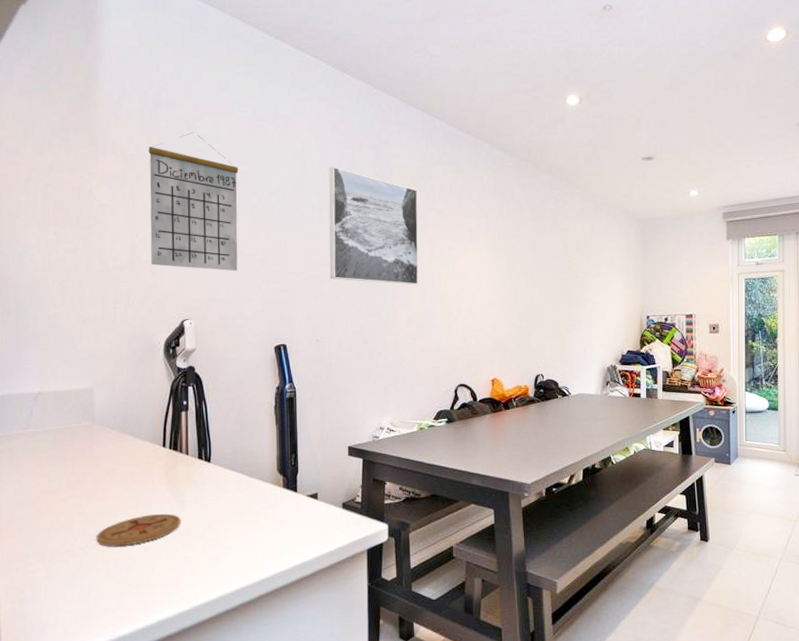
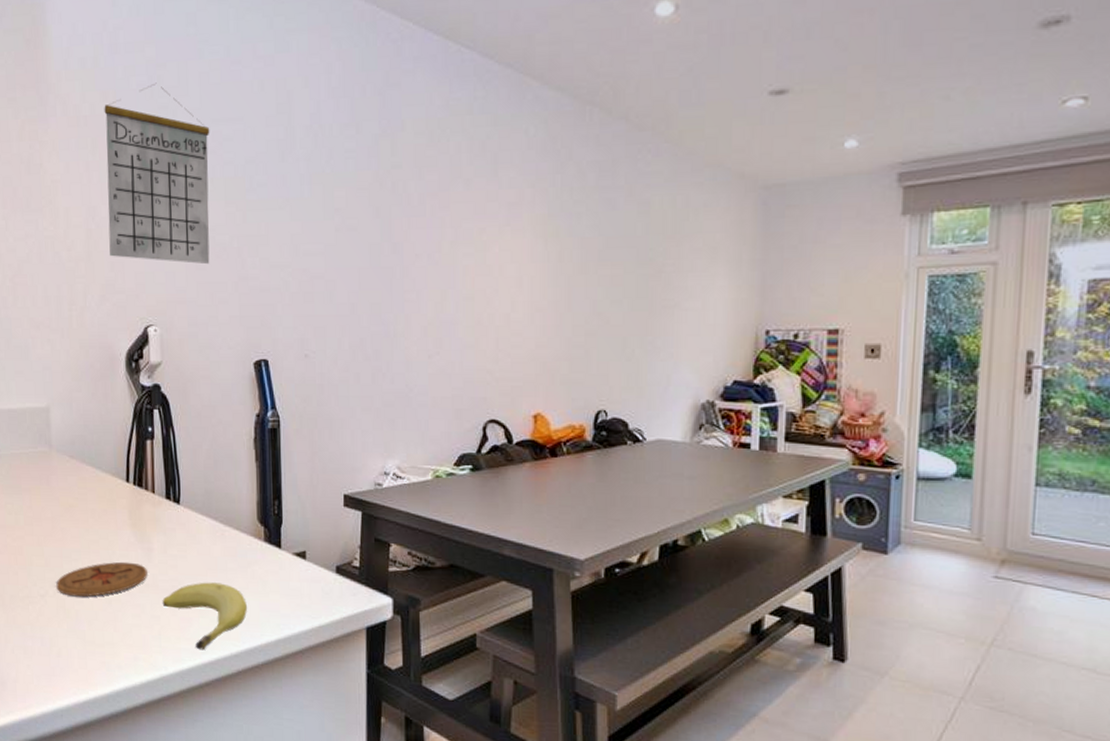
fruit: none [194,524,268,582] -> present [162,582,247,651]
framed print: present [329,167,419,285] -> none [321,122,438,284]

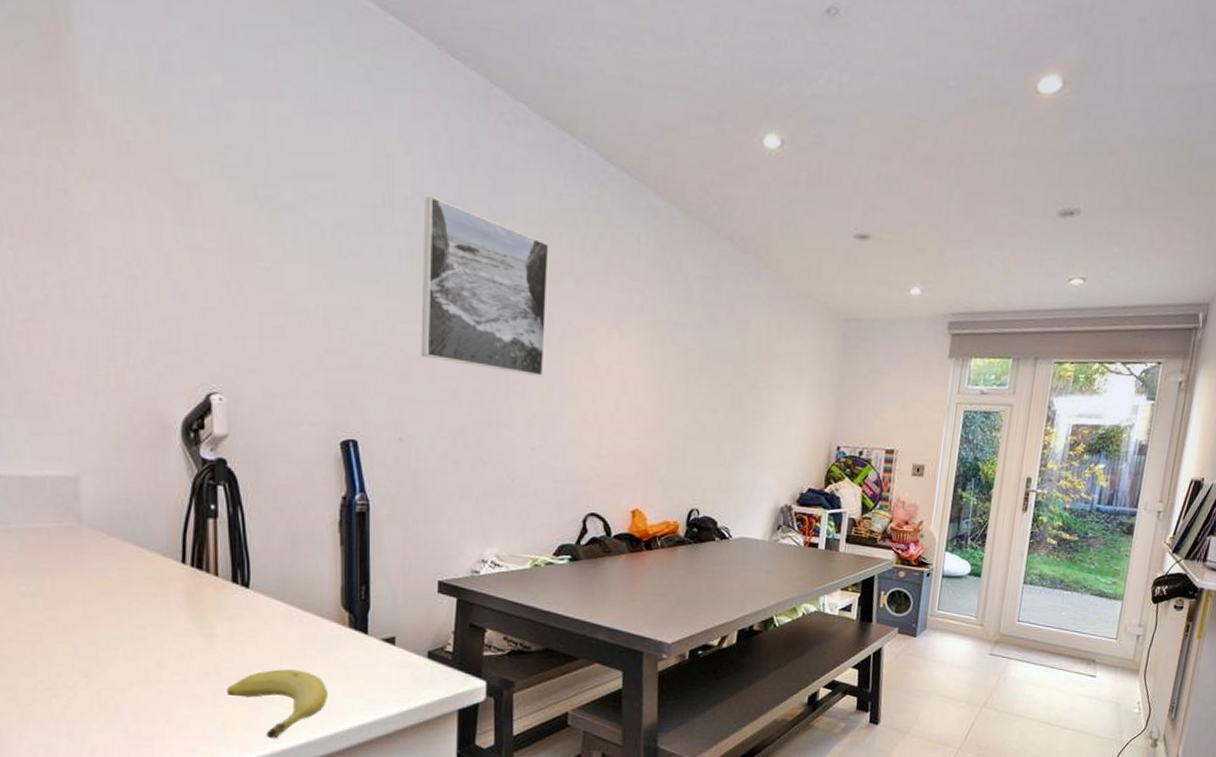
coaster: present [56,561,148,597] -> none [89,649,208,688]
calendar: present [104,82,210,265] -> none [153,117,292,333]
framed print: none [321,122,438,284] -> present [421,196,549,377]

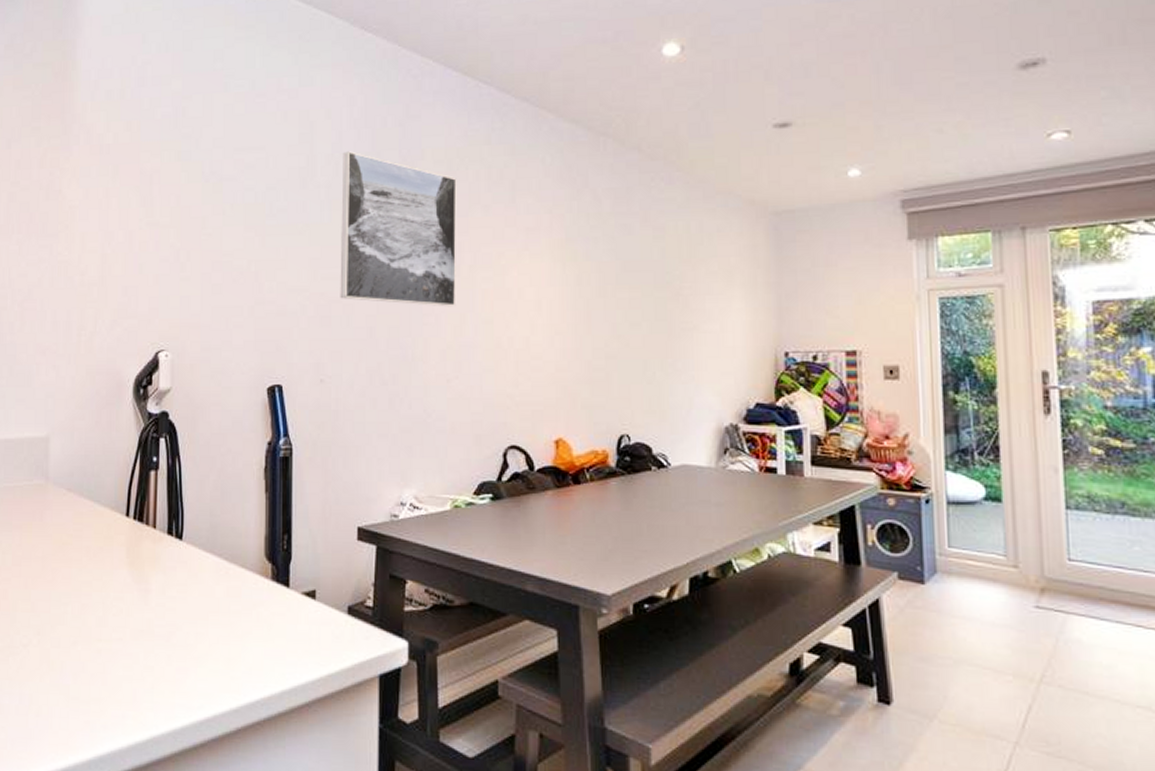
fruit: present [226,669,327,739] -> none [157,626,250,706]

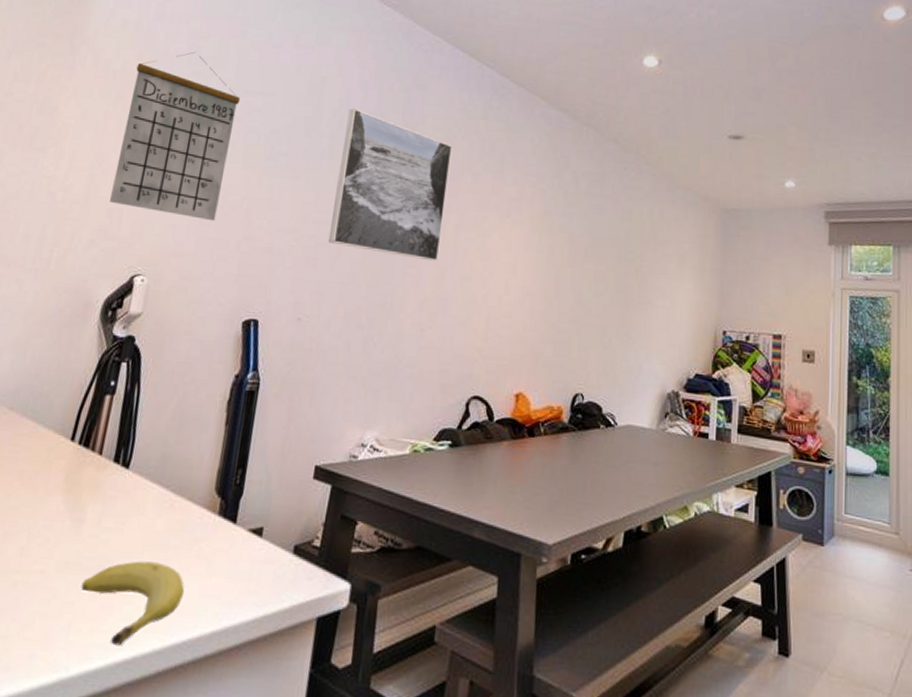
calendar: none [124,113,232,289] -> present [110,51,241,221]
fruit: none [157,626,250,706] -> present [81,561,184,646]

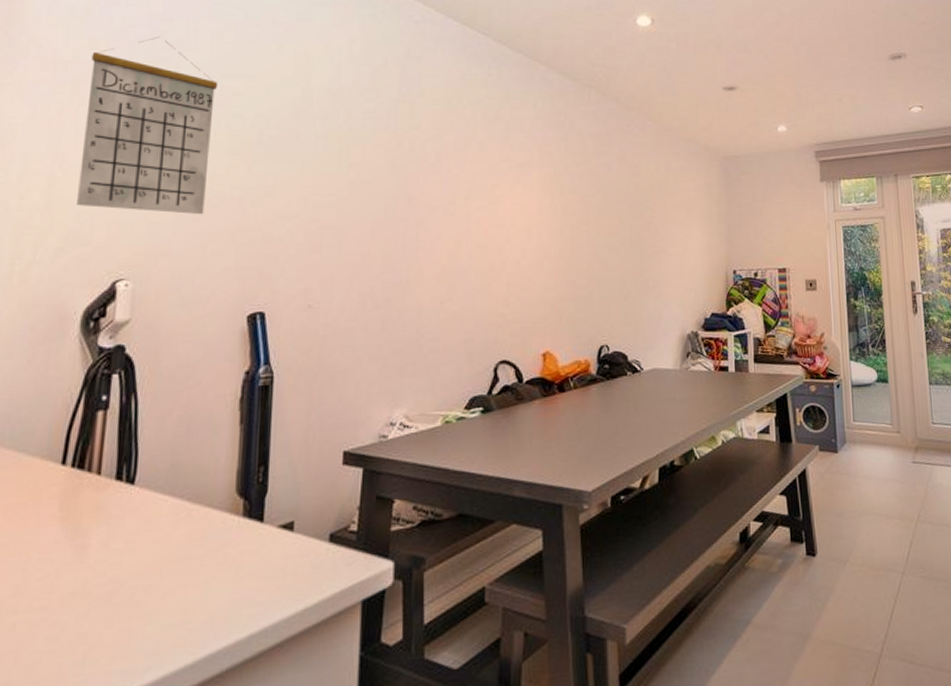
fruit: present [81,561,184,646] -> none [93,575,213,669]
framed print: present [328,108,453,262] -> none [332,85,455,234]

